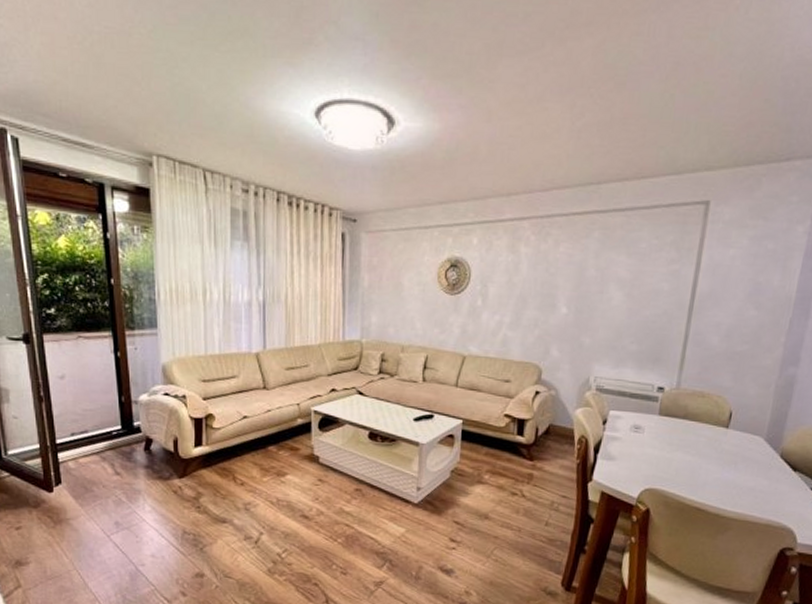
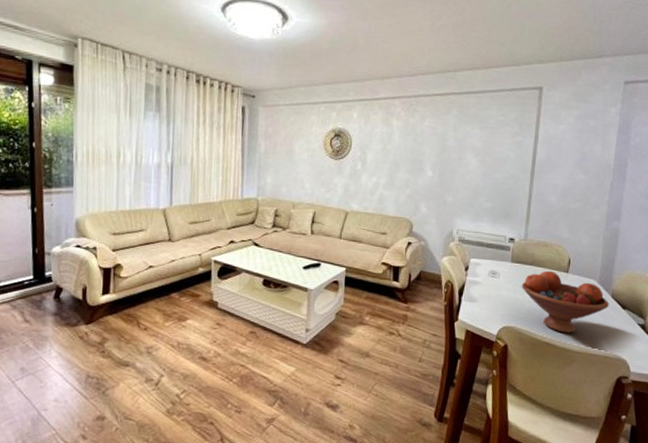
fruit bowl: none [669,425,777,498] -> present [521,270,609,333]

